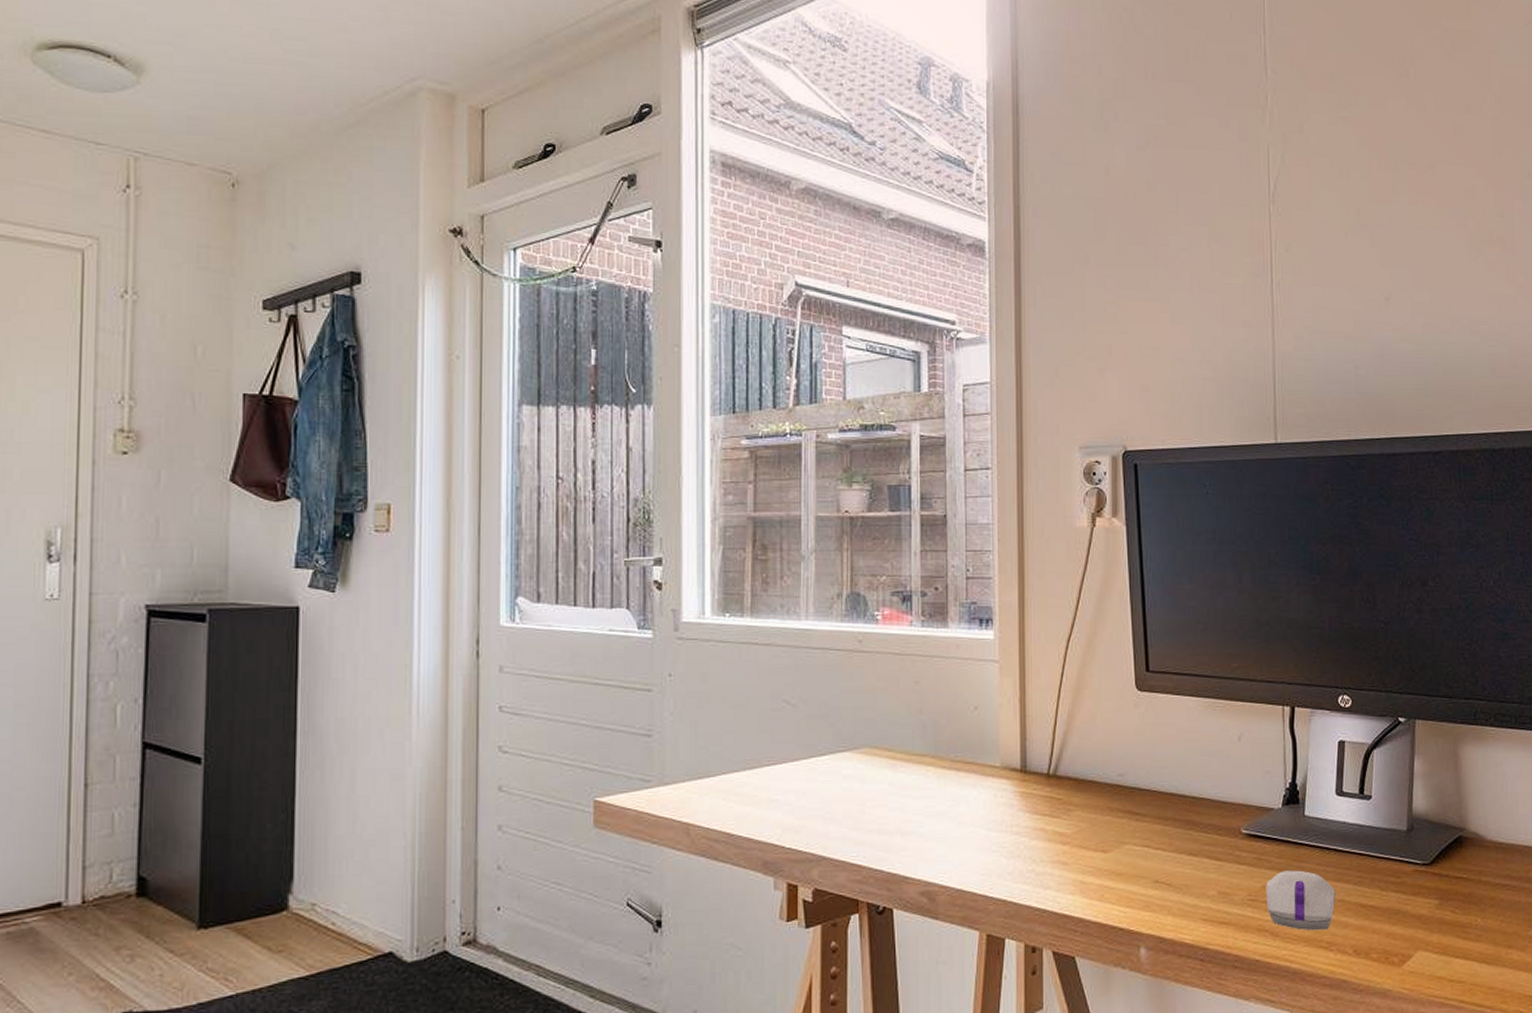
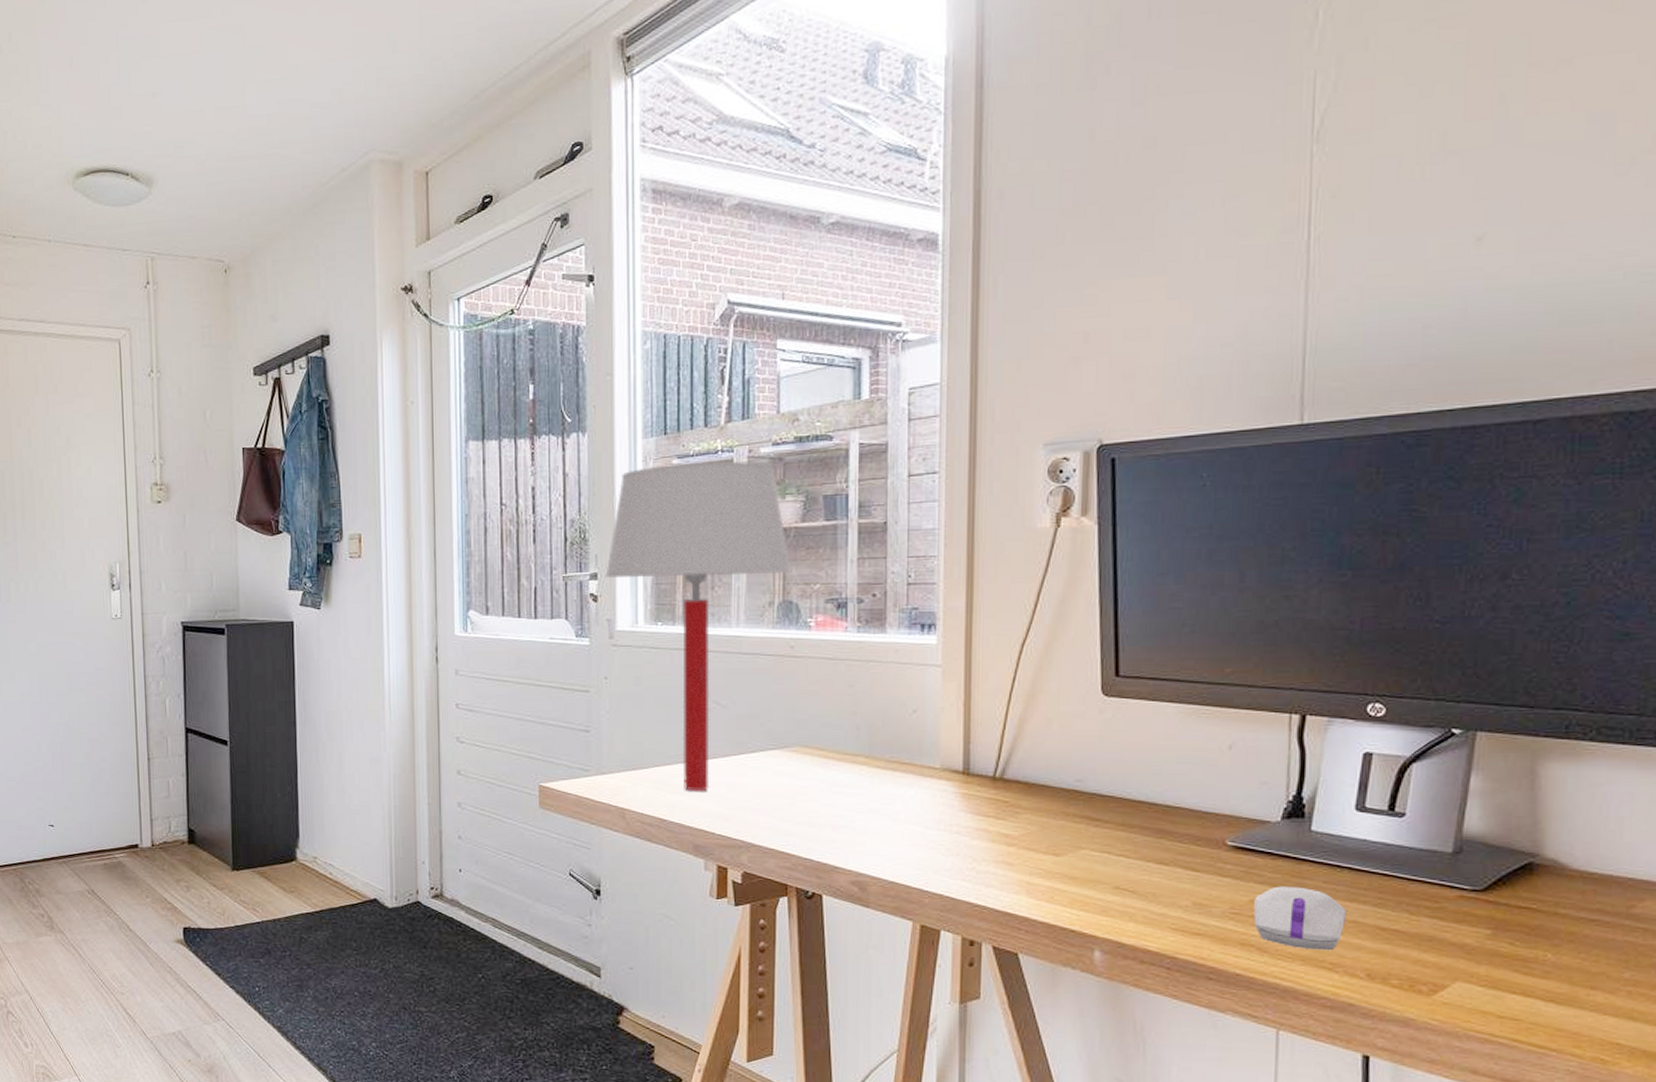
table lamp: none [670,444,860,801] -> present [605,461,793,791]

